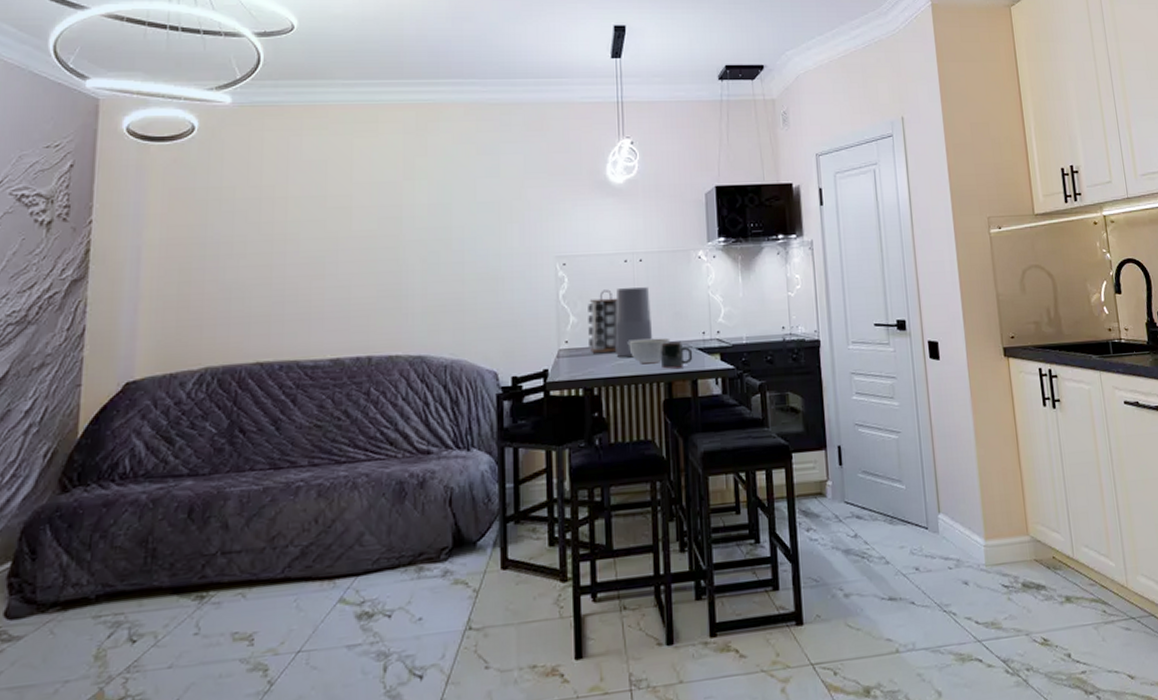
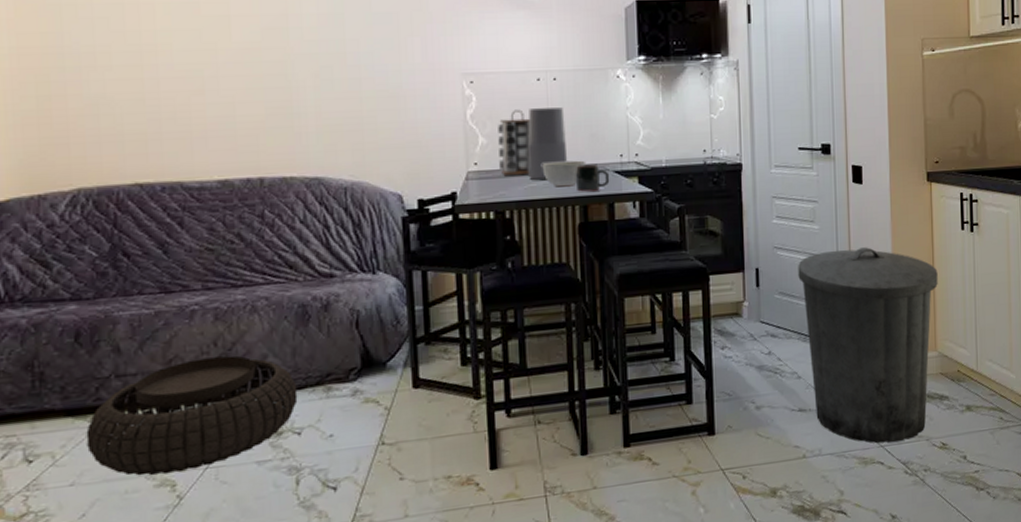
pouf: none [188,533,390,659] -> present [86,355,298,476]
trash can: none [880,424,1024,638] -> present [798,247,938,443]

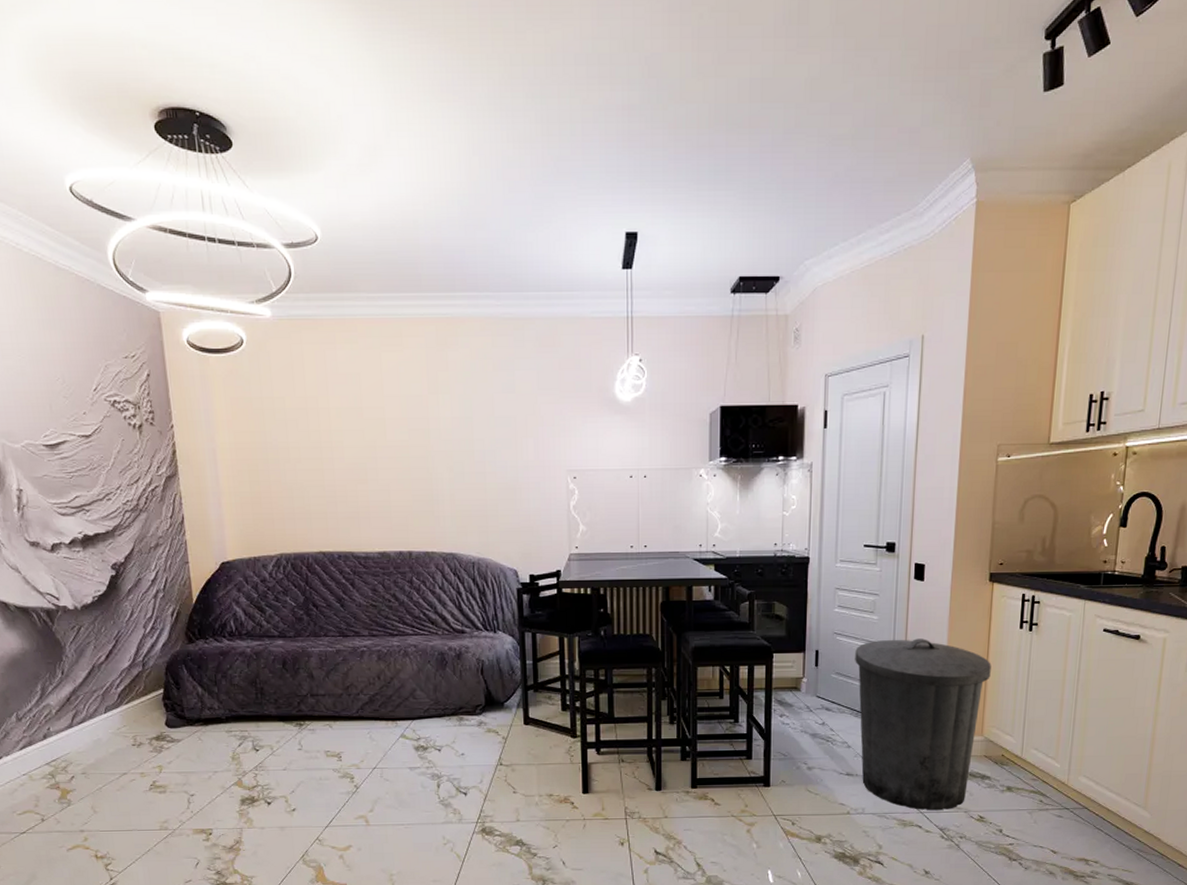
pouf: present [86,355,298,476] -> none [292,687,438,769]
spice rack: present [498,109,531,176] -> none [596,502,622,559]
vase: present [527,107,568,181] -> none [620,502,654,564]
bowl: present [542,160,587,187] -> none [632,548,670,570]
mug: present [575,164,610,192] -> none [659,552,690,575]

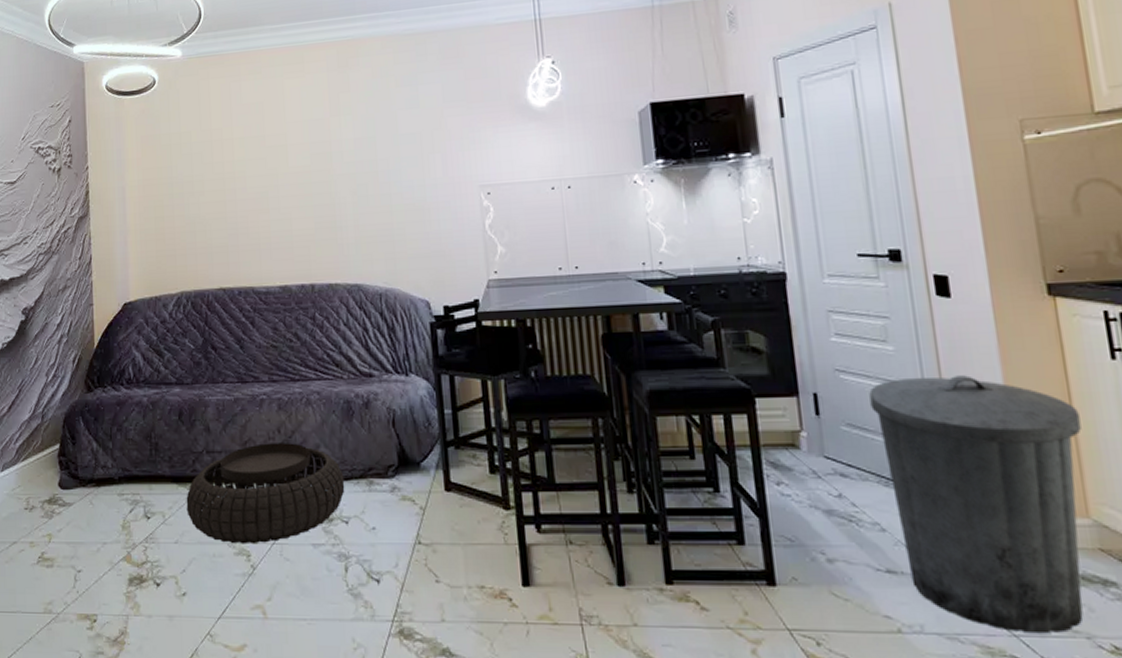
pouf: none [292,687,438,769] -> present [186,443,345,544]

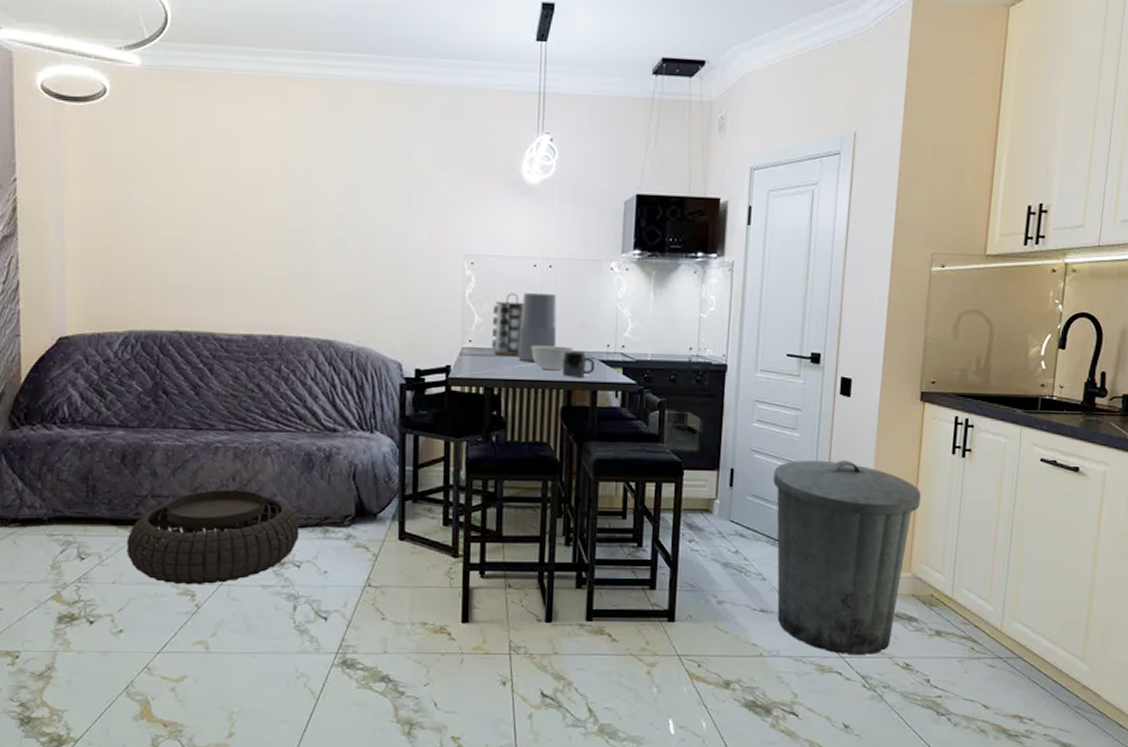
spice rack: none [515,218,549,285] -> present [492,293,523,356]
vase: none [544,215,587,289] -> present [518,293,557,363]
bowl: none [561,268,607,296] -> present [531,345,574,371]
mug: none [594,272,633,302] -> present [561,351,595,377]

